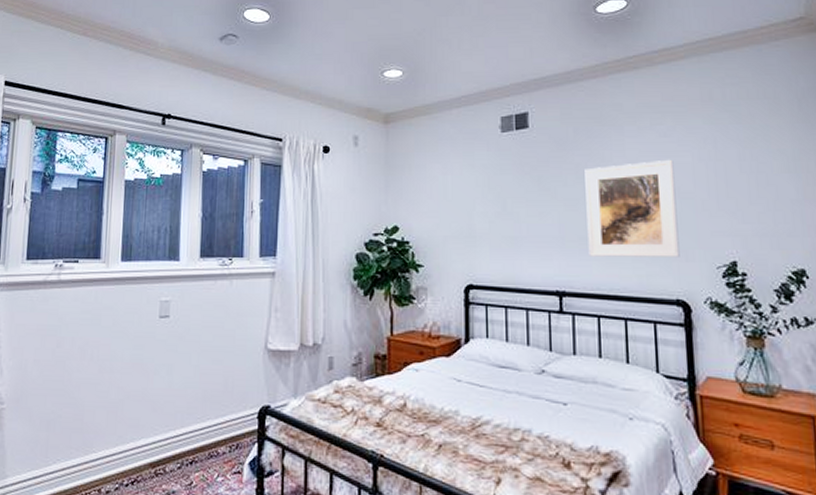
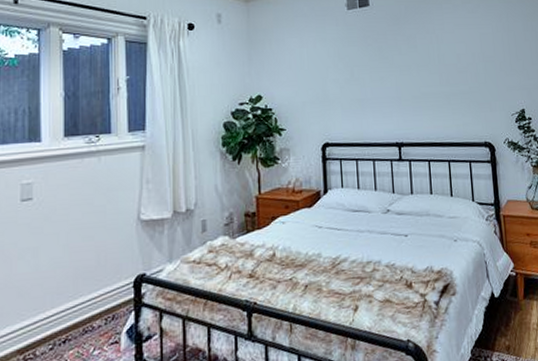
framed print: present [584,159,680,258] -> none [414,31,486,112]

